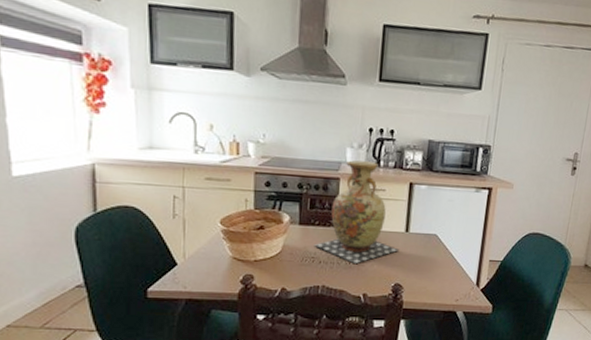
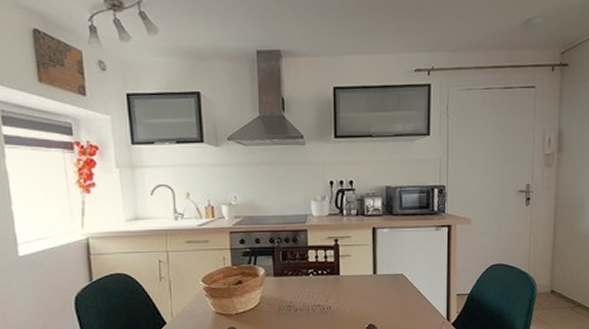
vase: present [314,160,400,263] -> none [289,212,370,308]

